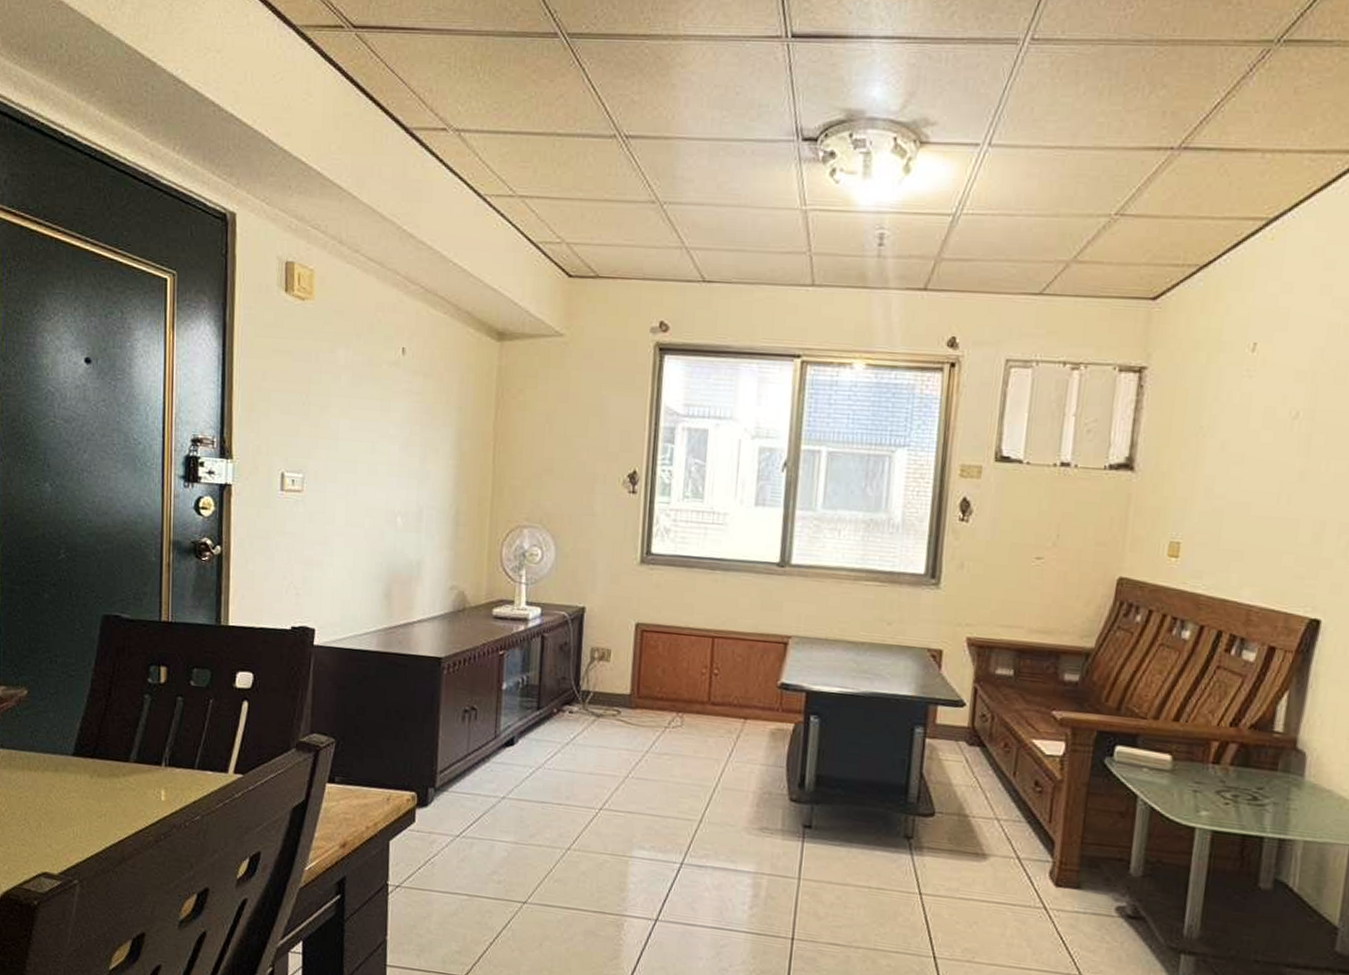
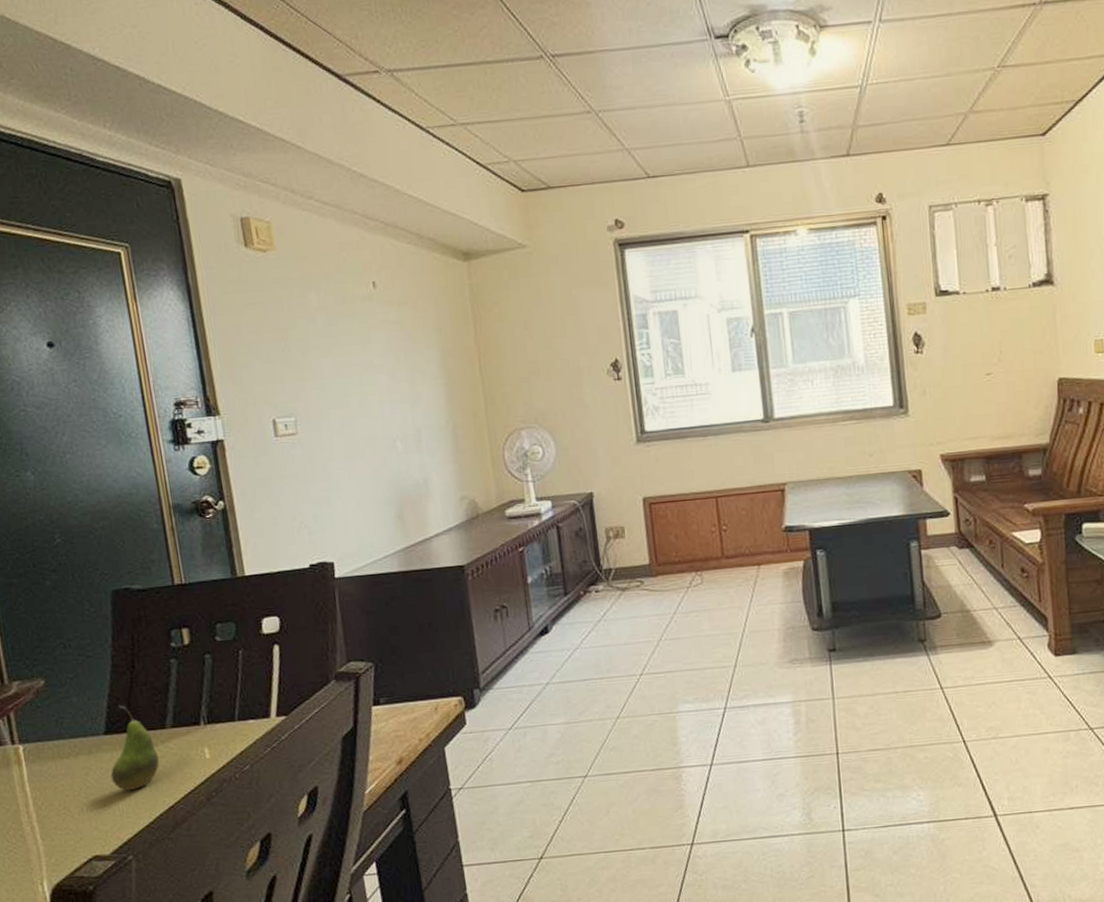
fruit: none [71,729,118,817] -> present [110,704,160,791]

